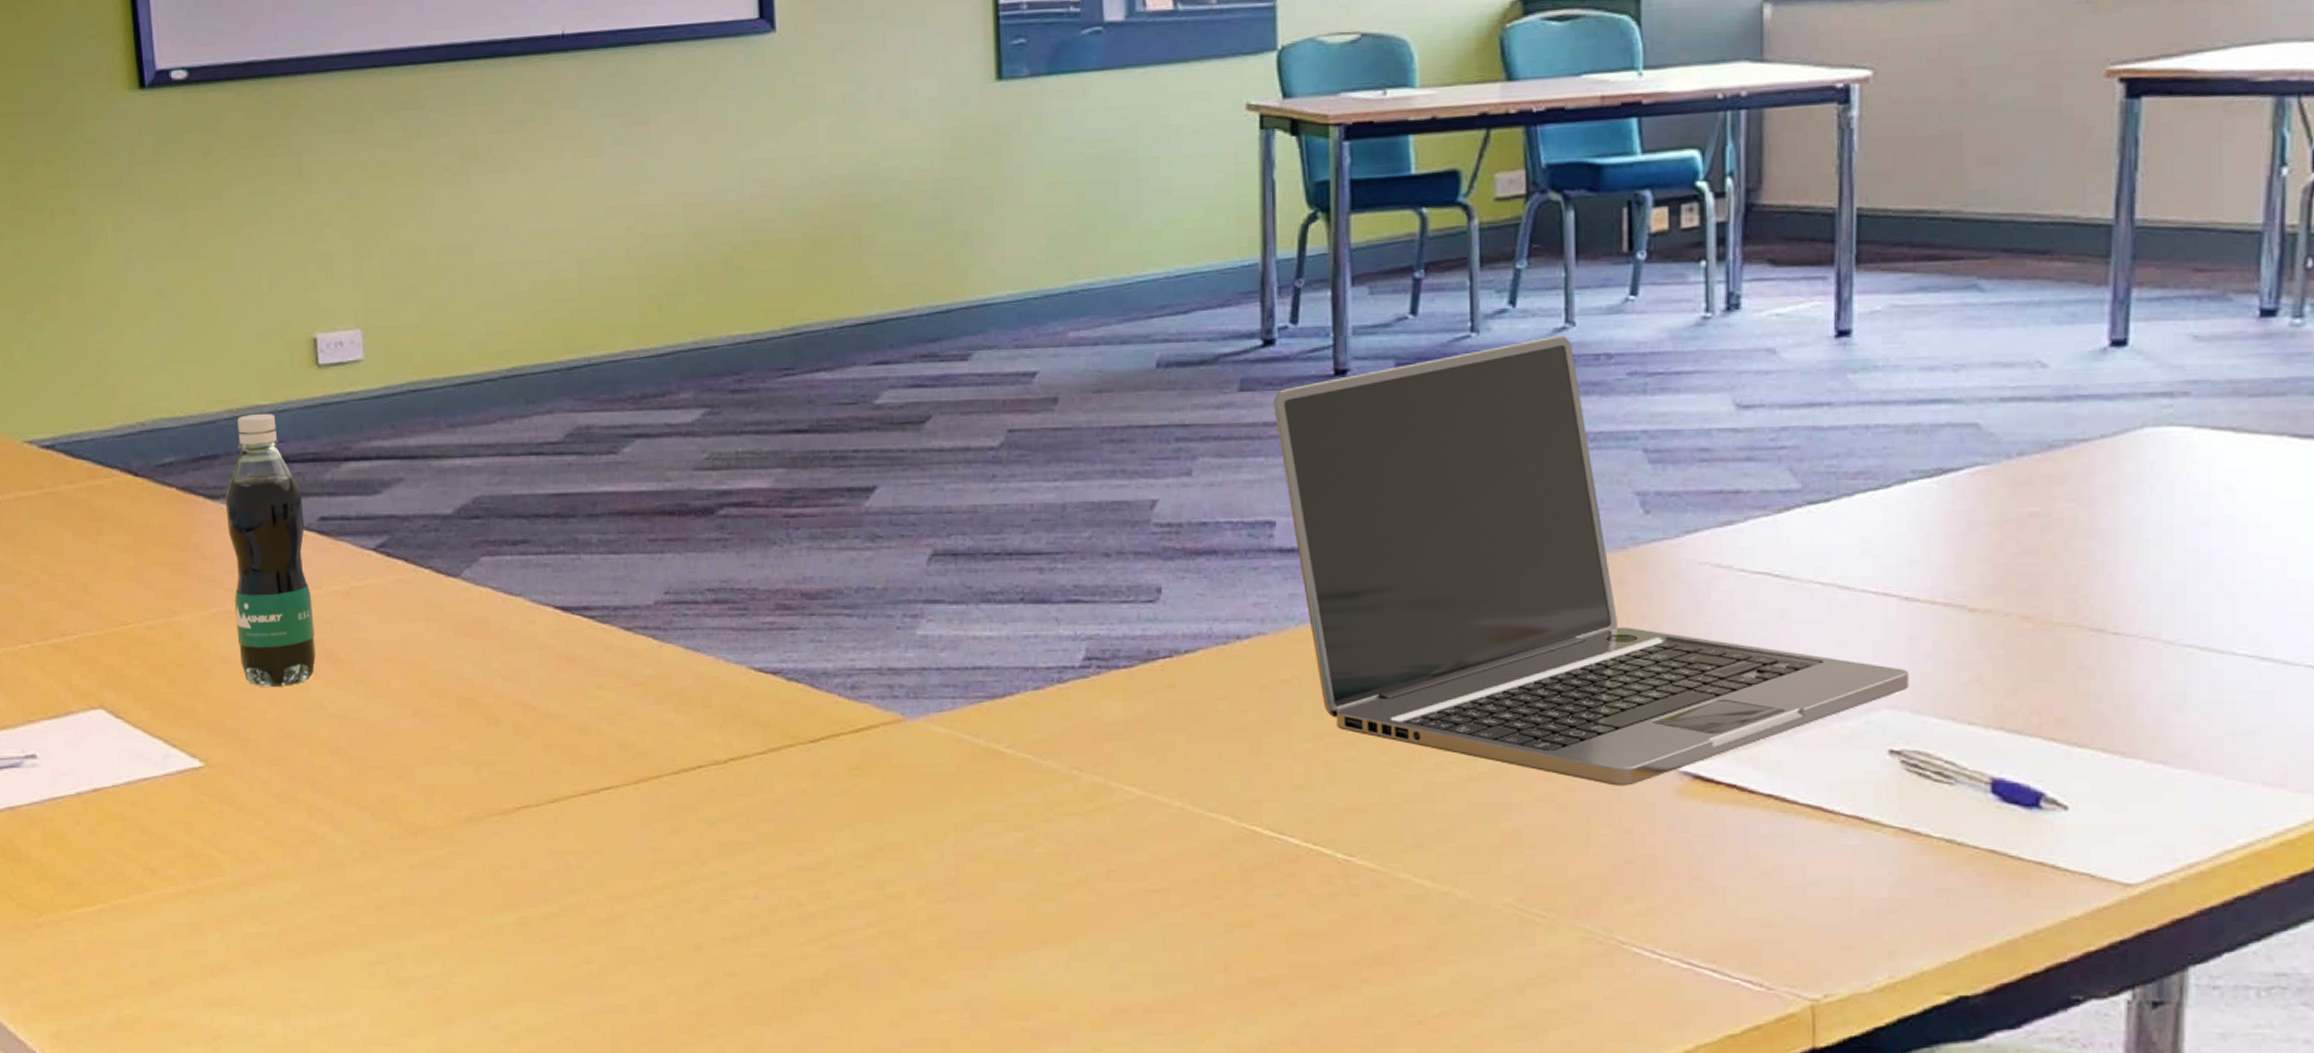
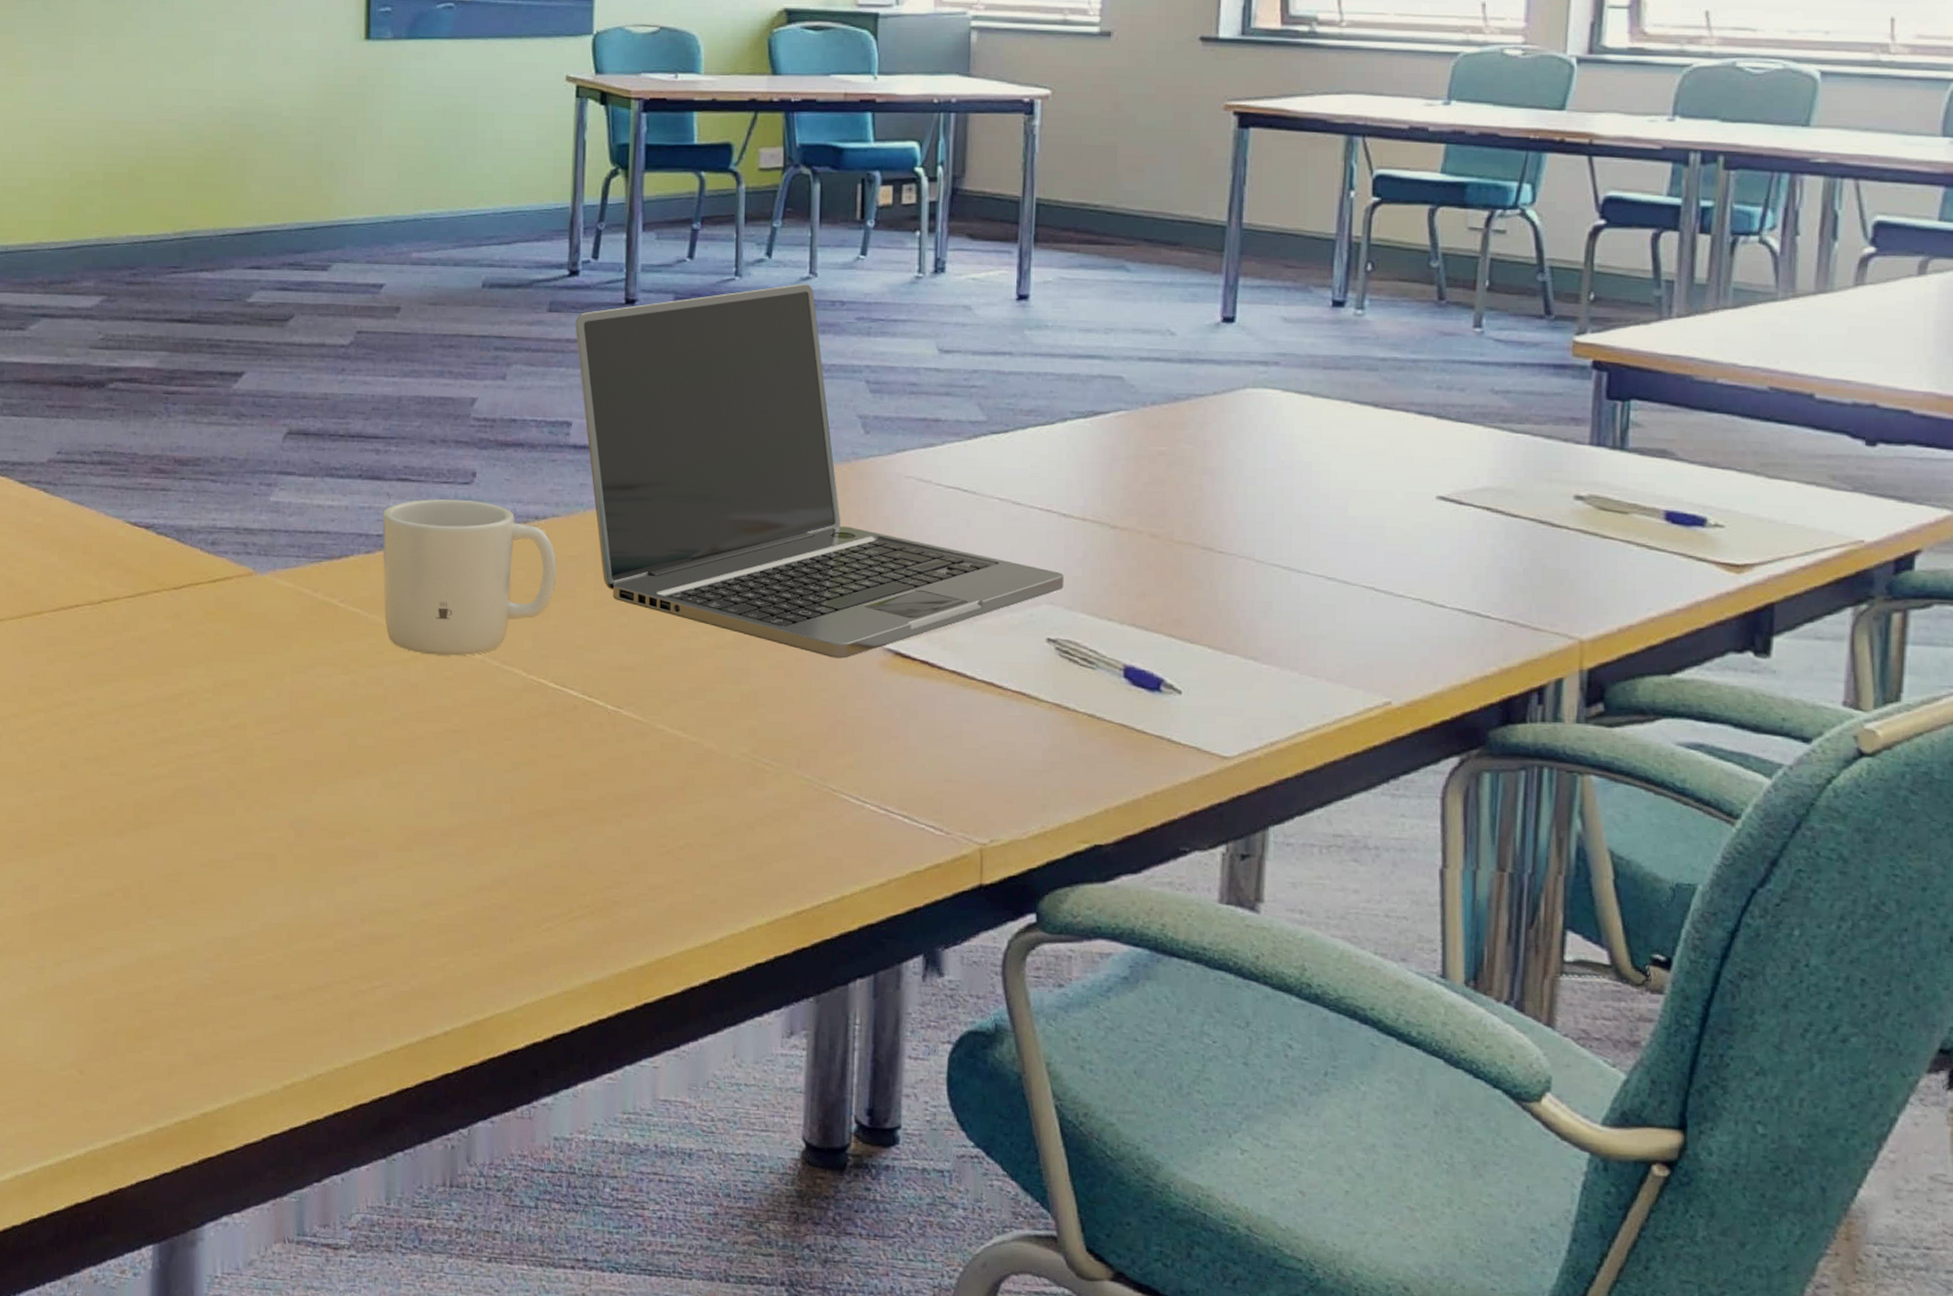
mug: none [1051,620,1267,804] -> present [382,498,557,656]

